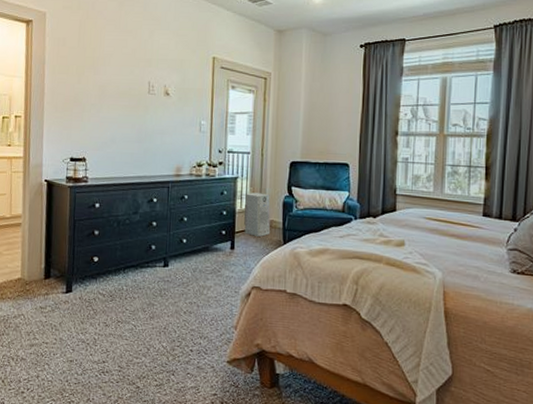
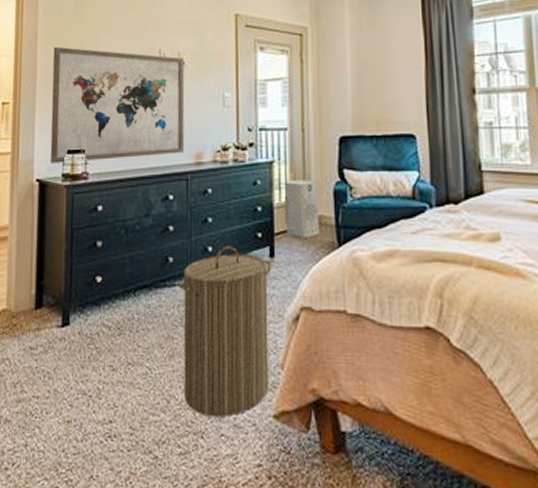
wall art: none [56,72,169,169] -> present [50,46,185,163]
laundry hamper: none [158,239,232,362] -> present [177,245,271,418]

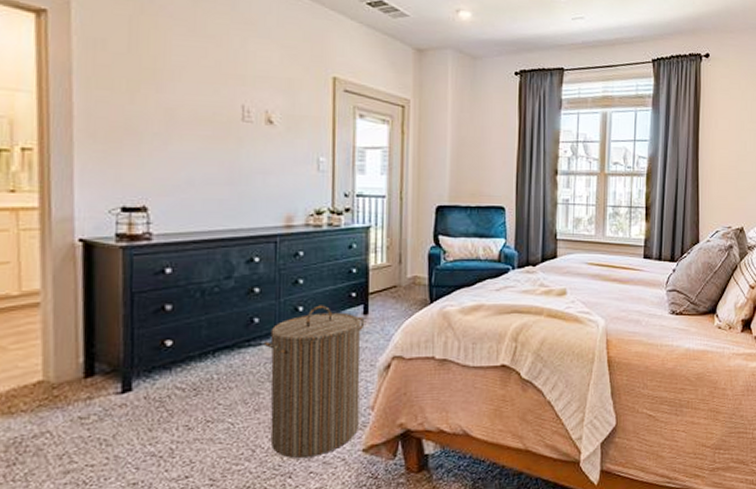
wall art: present [50,46,185,163] -> none [96,87,273,222]
air purifier: present [285,180,320,238] -> none [380,244,414,296]

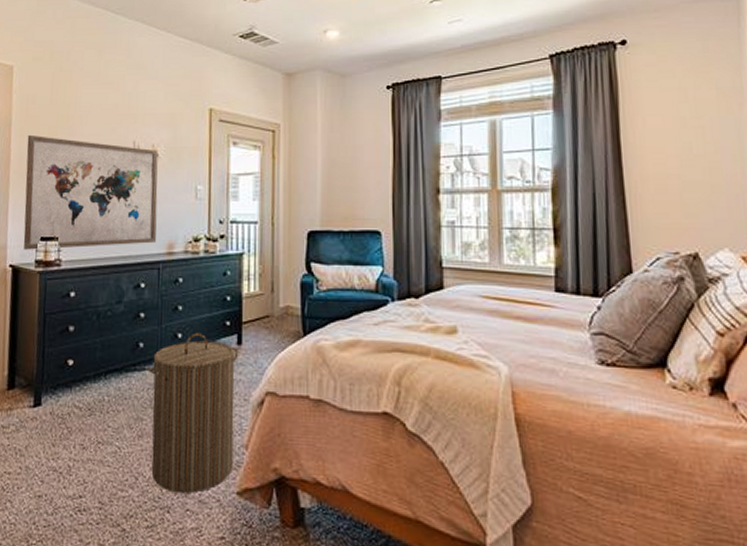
wall art: none [96,87,273,222] -> present [23,134,158,250]

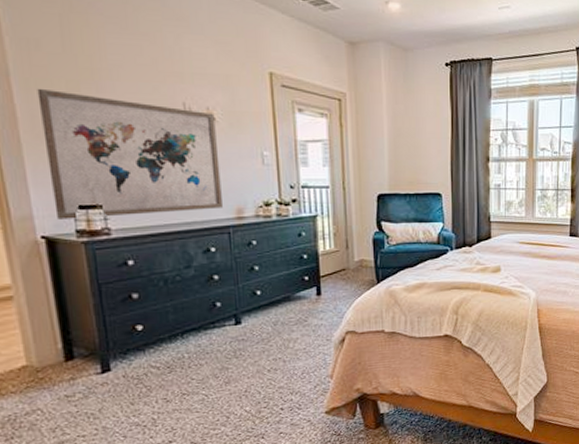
laundry hamper: present [147,332,239,494] -> none [227,288,320,422]

